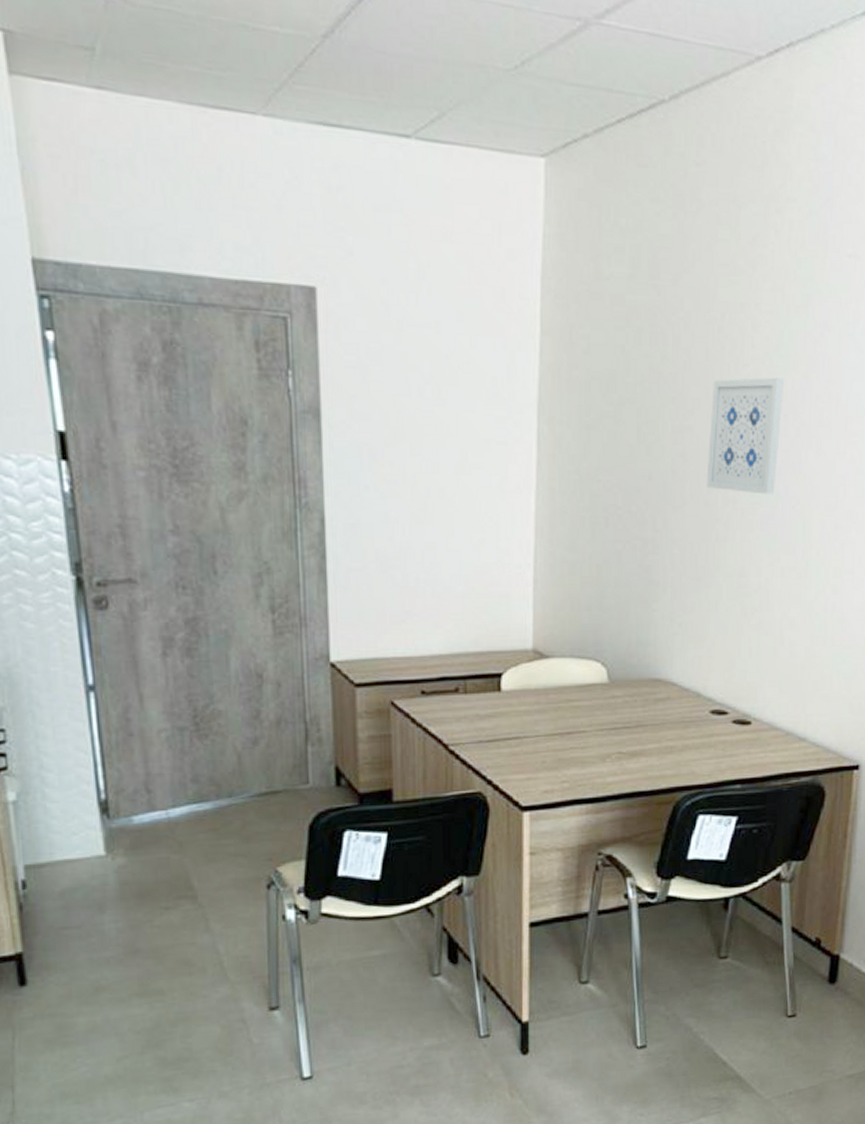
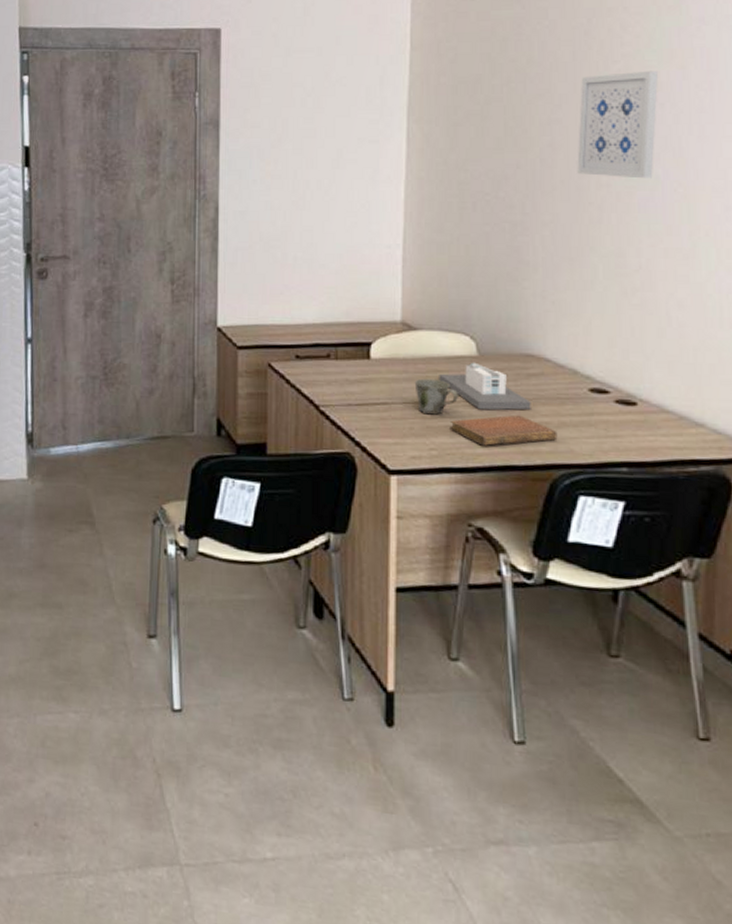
mug: none [546,709,589,747] -> present [414,378,458,415]
architectural model: none [571,689,658,738] -> present [439,362,531,410]
notebook: none [581,741,681,774] -> present [450,414,558,446]

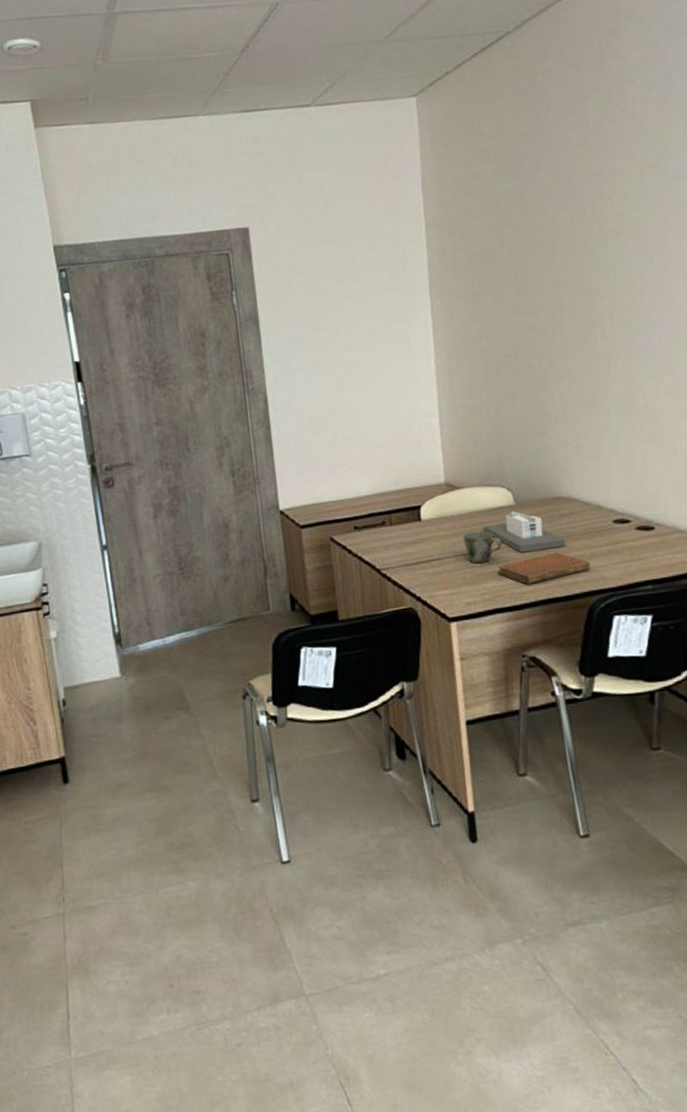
wall art: present [577,70,659,179] -> none [580,226,650,329]

